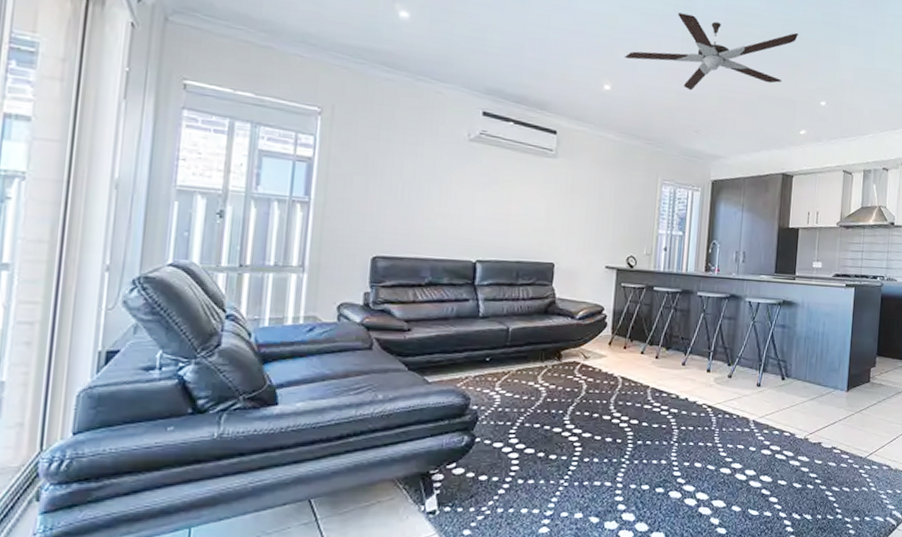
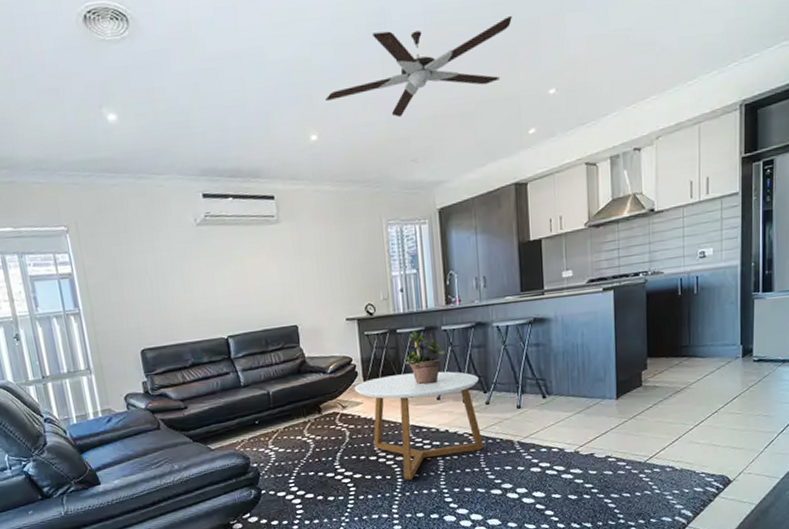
coffee table: none [600,332,726,447] -> present [354,371,484,480]
potted plant: none [657,292,698,348] -> present [406,330,446,385]

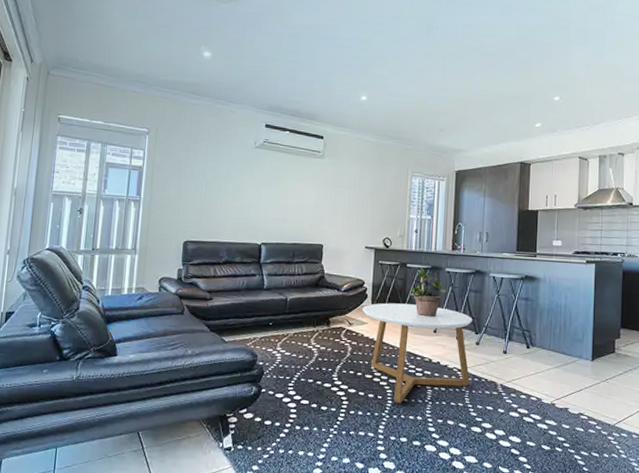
ceiling fan: present [325,15,512,118] -> none [378,32,531,96]

